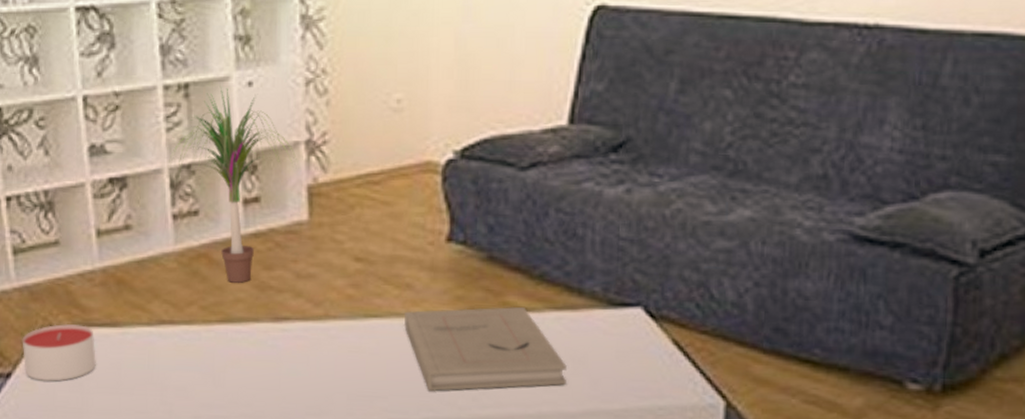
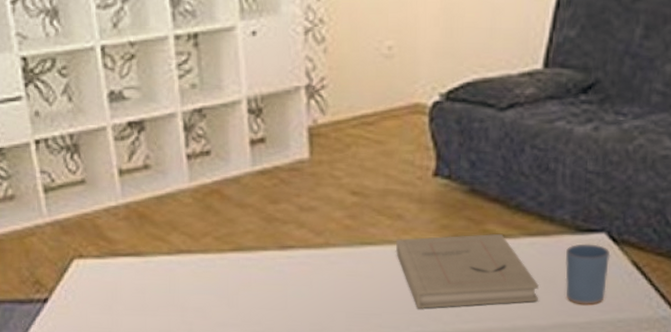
candle: present [22,324,96,382] -> none [56,254,123,306]
potted plant: present [167,87,297,283] -> none [181,36,298,216]
mug: none [597,319,648,390] -> present [565,244,611,306]

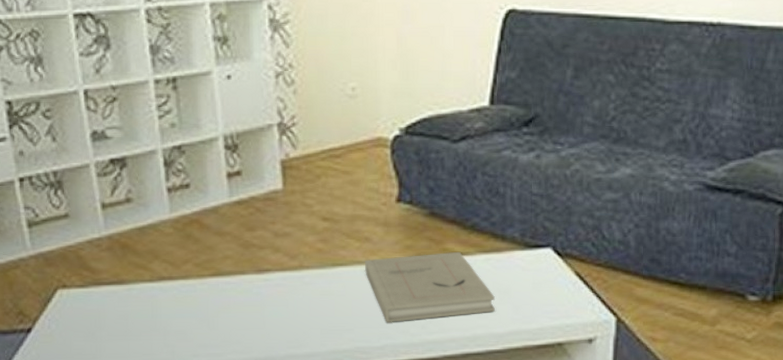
mug: present [565,244,611,306] -> none [518,258,556,313]

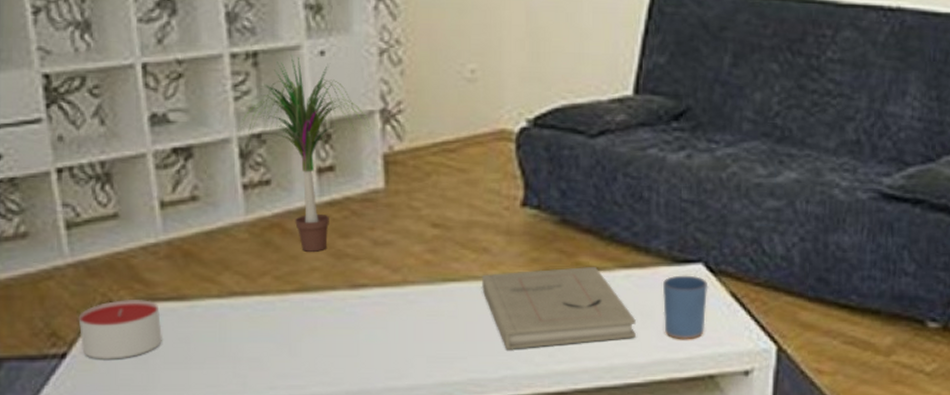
candle: none [39,284,106,334] -> present [78,300,162,361]
potted plant: none [161,80,271,243] -> present [236,55,372,252]
mug: none [518,258,556,313] -> present [663,275,709,340]

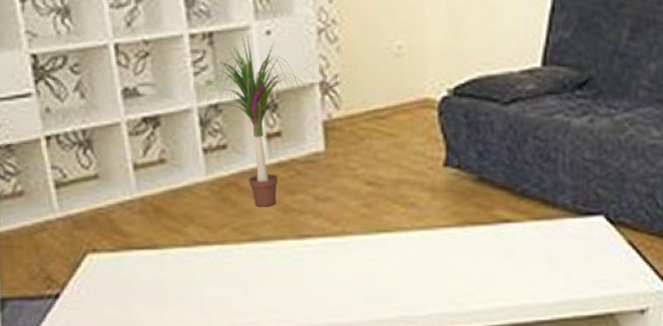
candle: present [78,300,162,361] -> none [68,249,139,300]
book: present [481,267,636,351] -> none [409,219,545,292]
mug: present [663,275,709,340] -> none [568,226,609,283]

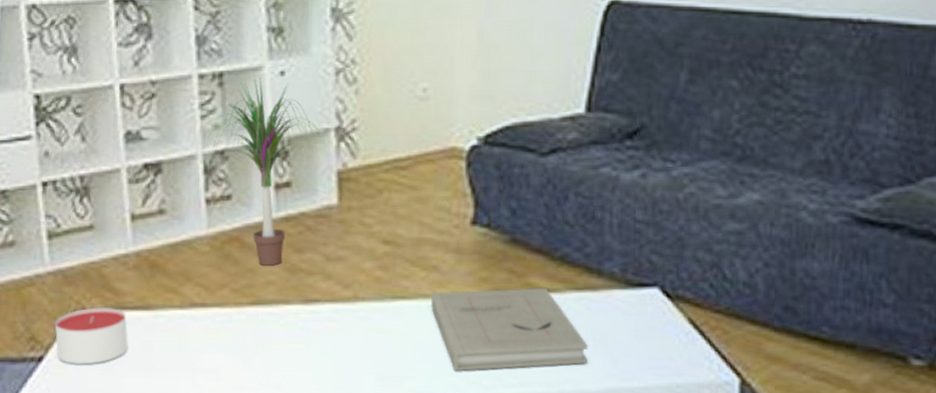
candle: none [68,249,139,300] -> present [54,307,128,366]
book: none [409,219,545,292] -> present [430,288,588,372]

